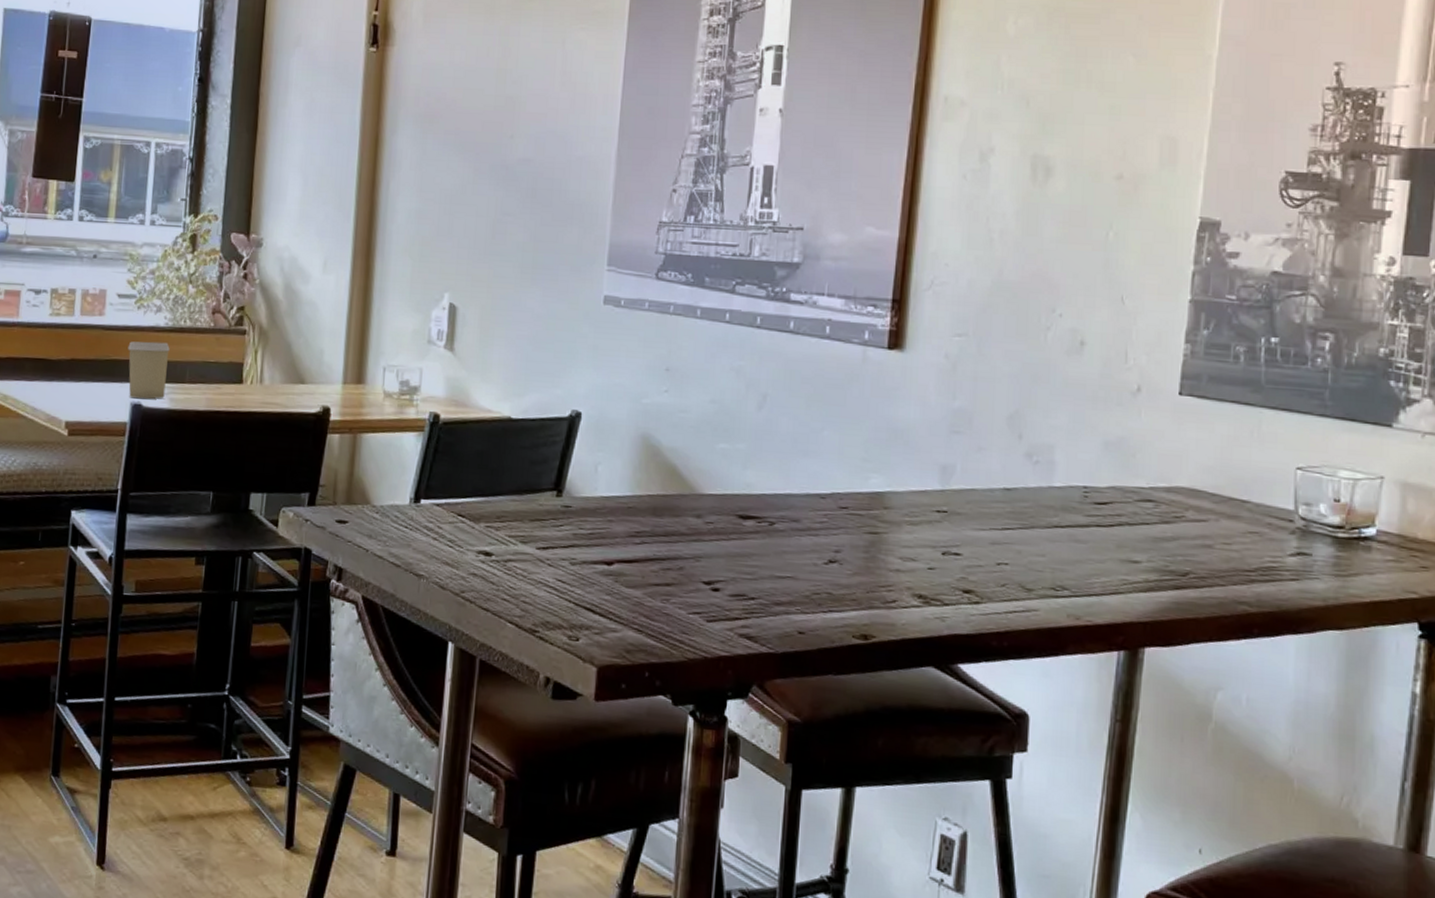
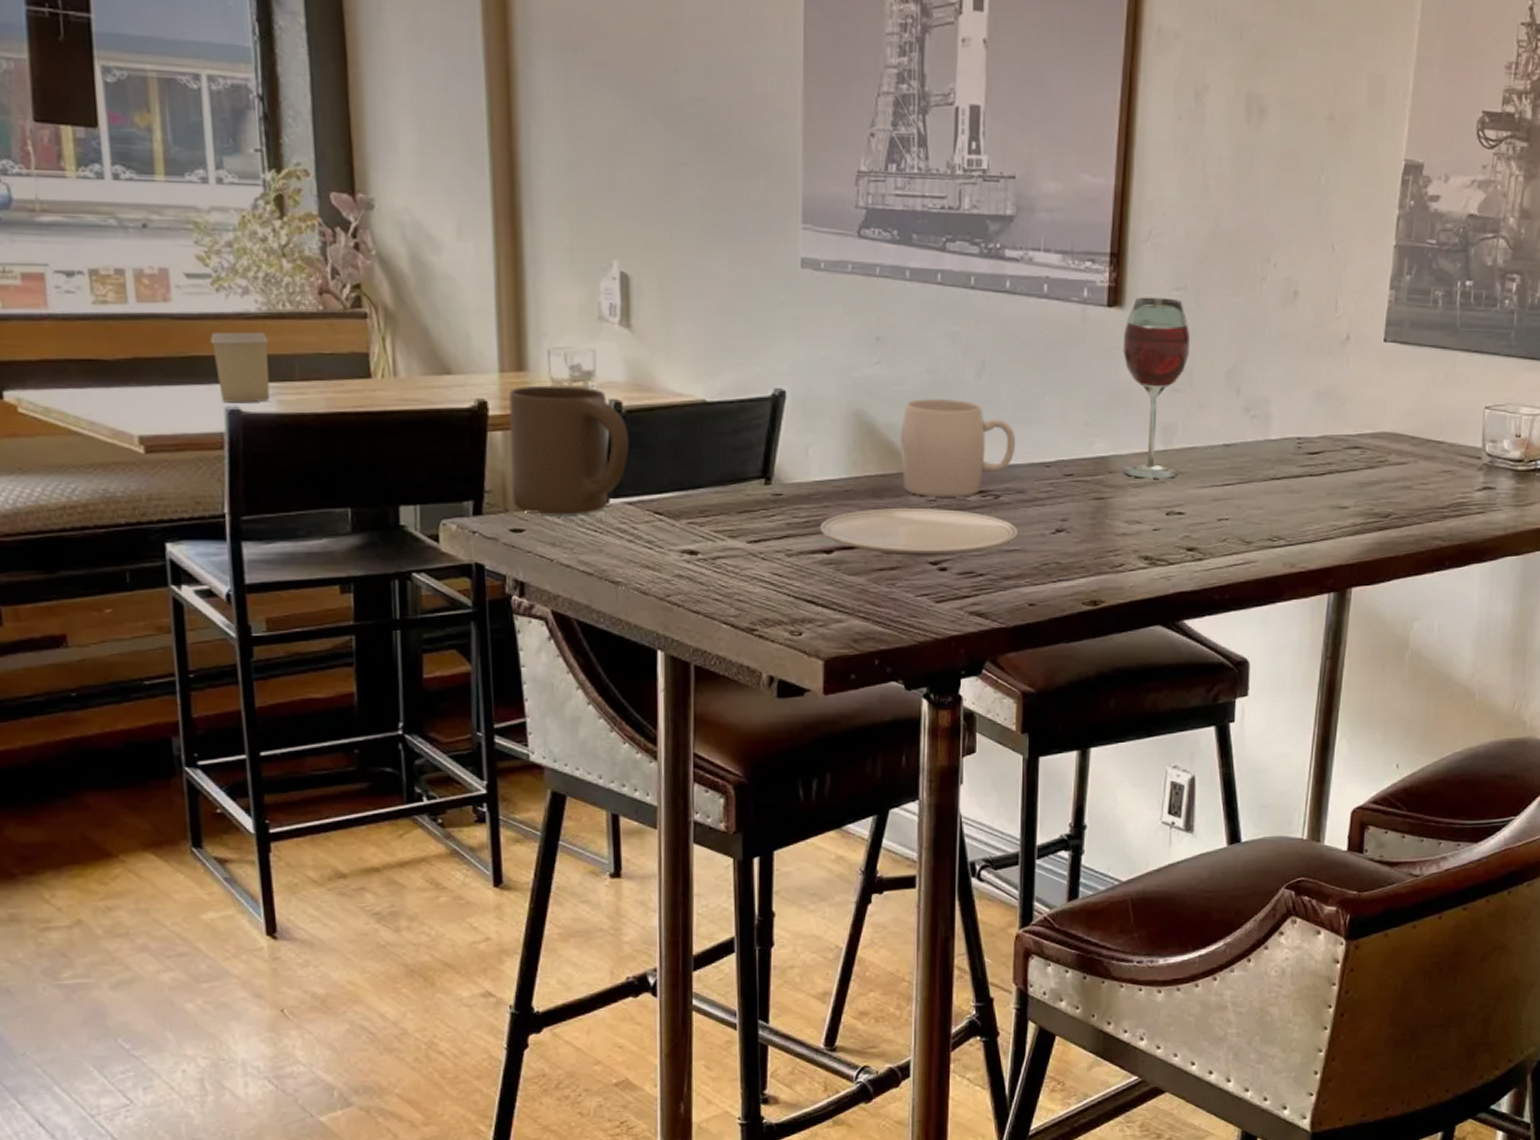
cup: none [341,396,443,512] -> present [509,385,630,515]
plate: none [603,526,791,577] -> present [820,508,1019,556]
mug: none [682,426,793,522] -> present [900,399,1016,497]
wineglass: none [898,341,972,519] -> present [1122,297,1191,479]

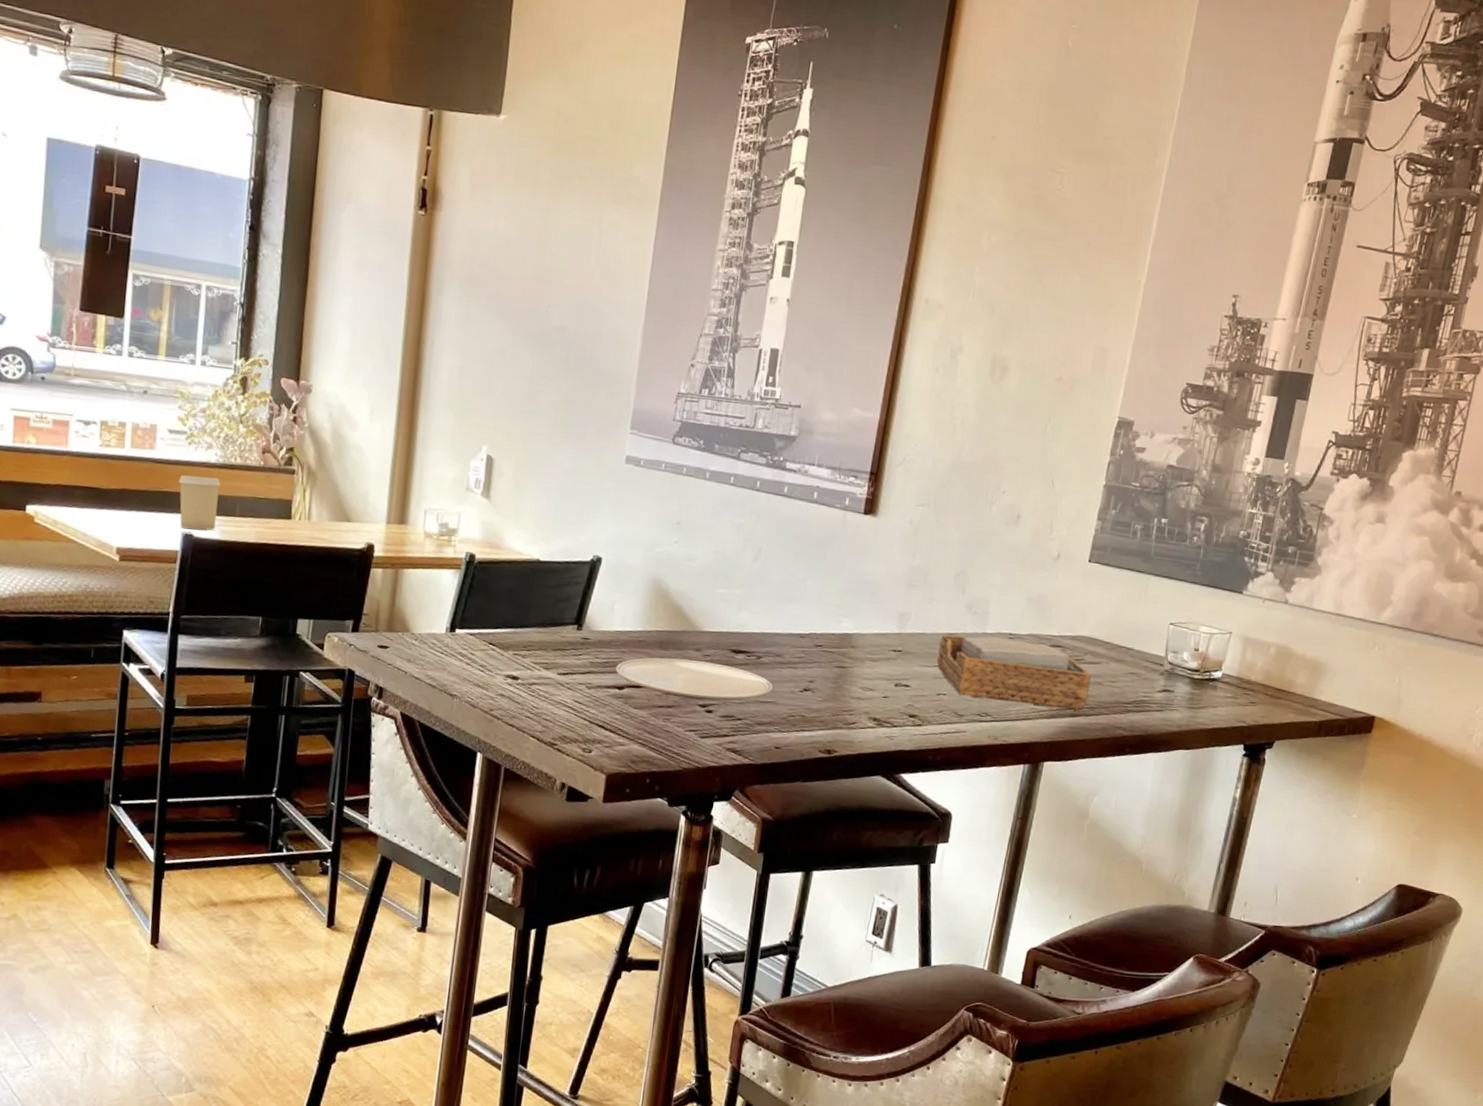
cup: present [509,385,630,515] -> none [383,536,477,639]
mug: present [900,399,1016,497] -> none [685,573,779,655]
wineglass: present [1122,297,1191,479] -> none [863,508,929,657]
napkin holder: none [1213,444,1398,522] -> present [936,634,1091,711]

